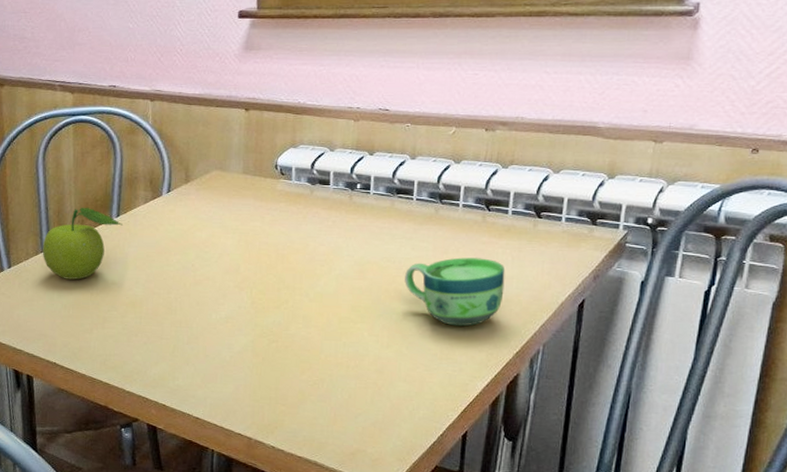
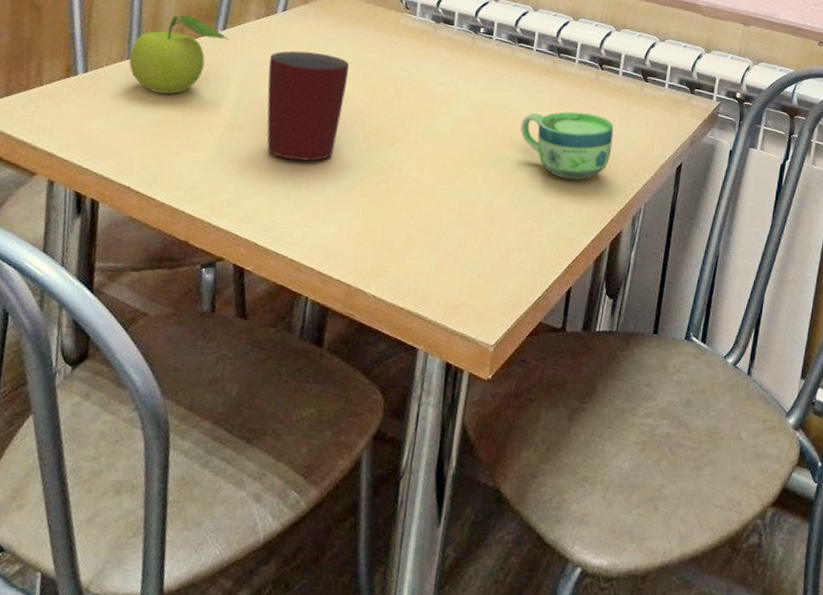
mug: none [159,227,232,328] -> present [267,50,349,161]

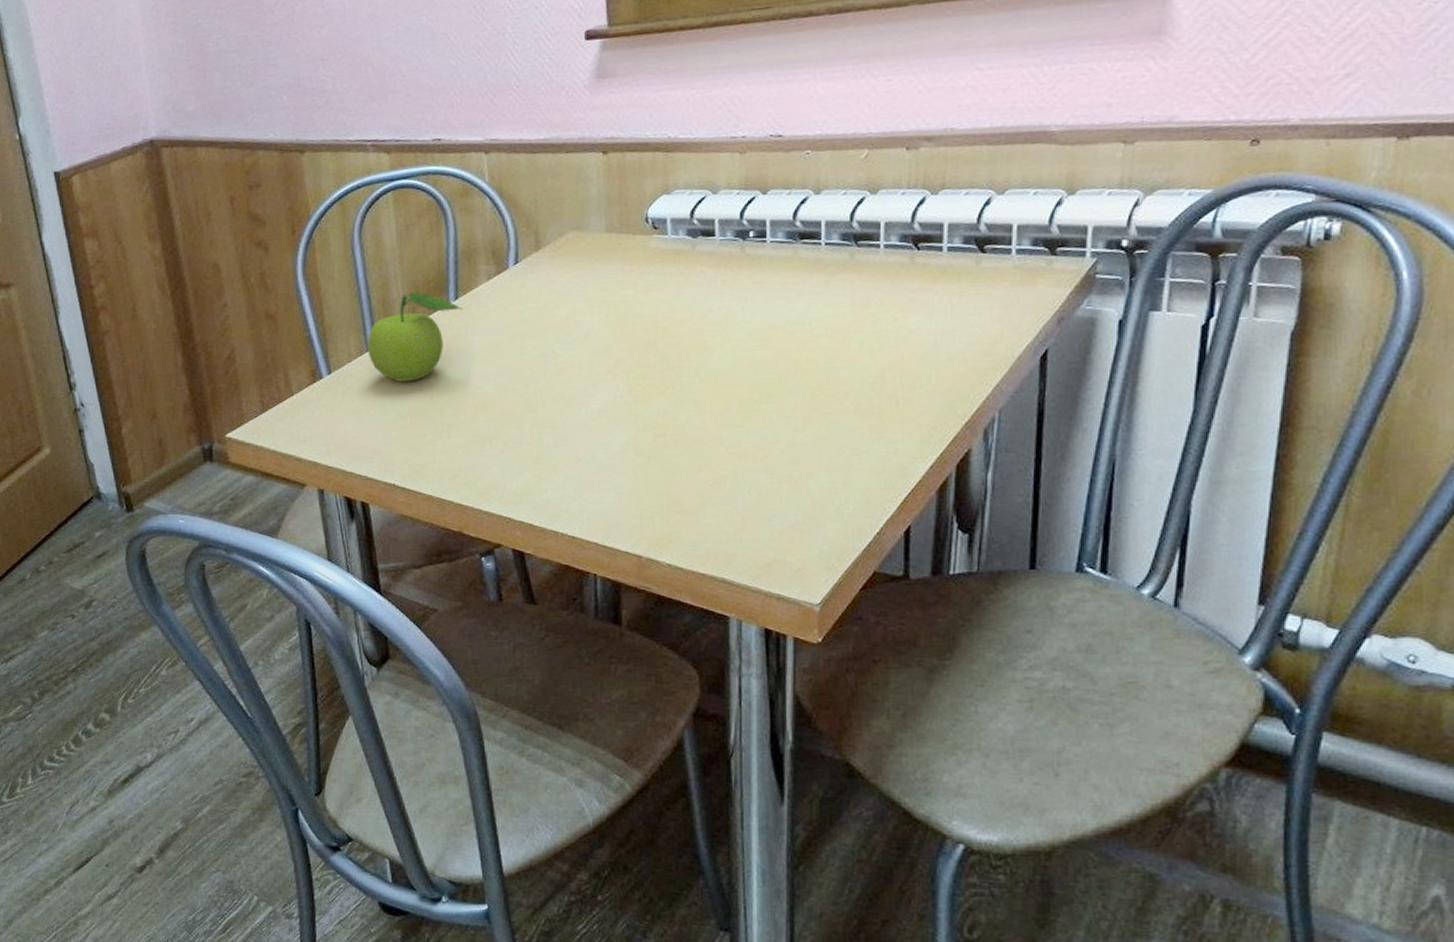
mug: present [267,50,349,161] -> none [509,303,600,428]
cup: present [520,111,614,180] -> none [818,309,944,397]

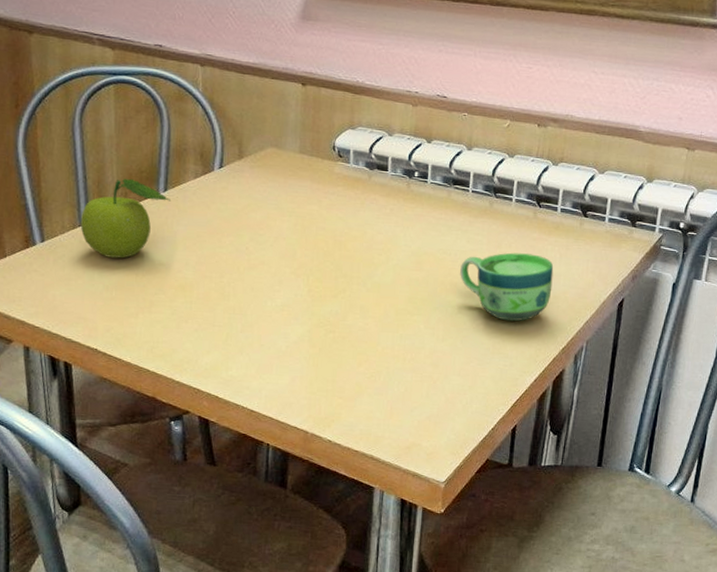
cup: none [818,309,944,397] -> present [460,252,554,322]

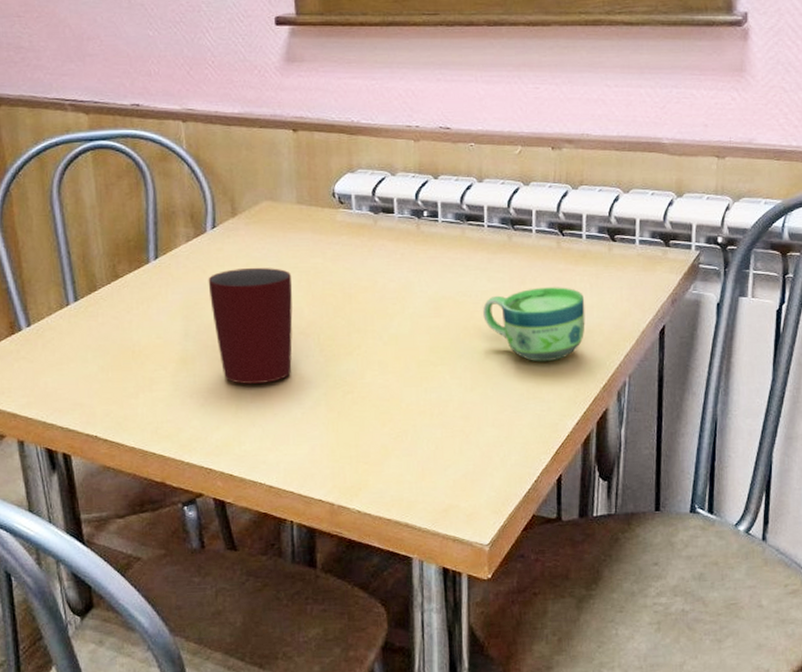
fruit: present [80,178,171,259] -> none [67,249,163,336]
mug: none [211,207,288,316] -> present [208,267,293,384]

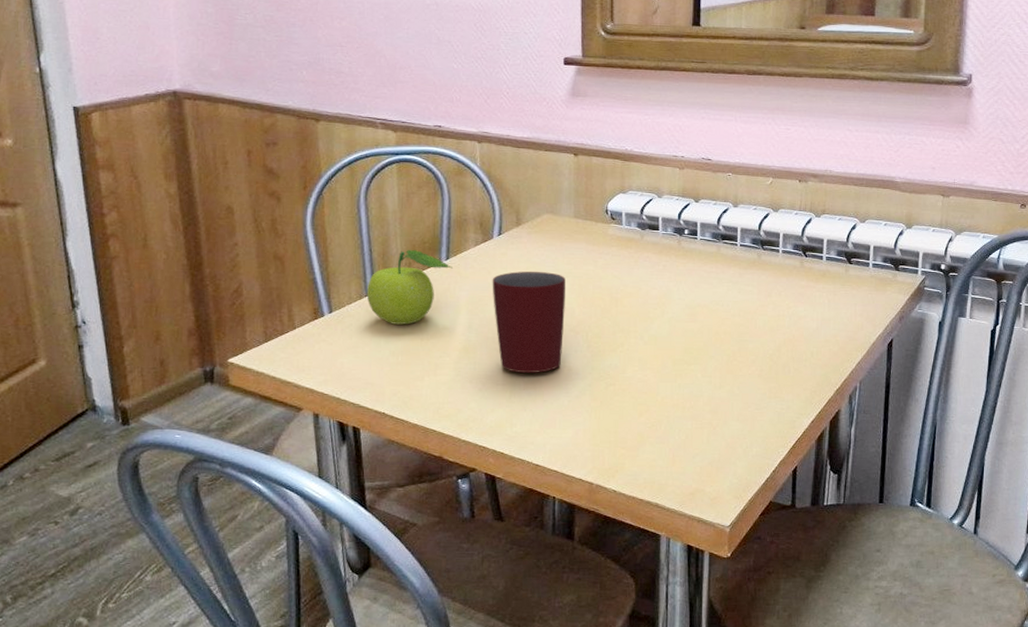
fruit: none [67,249,163,336] -> present [366,249,453,325]
cup: present [483,287,585,362] -> none [733,300,823,366]

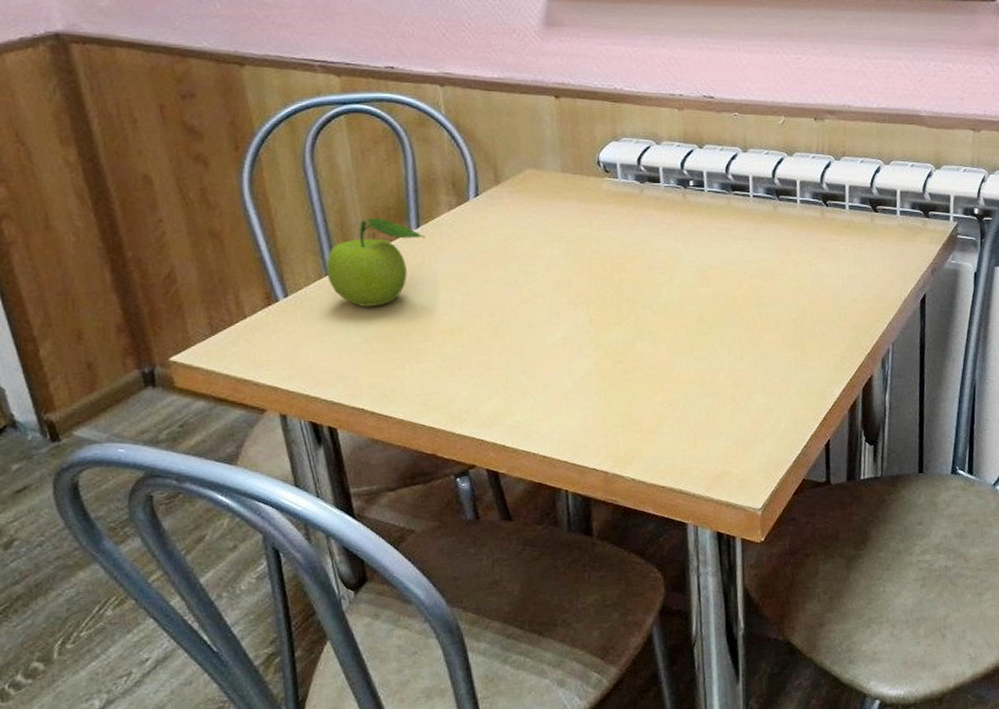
mug: present [492,271,565,373] -> none [473,236,562,355]

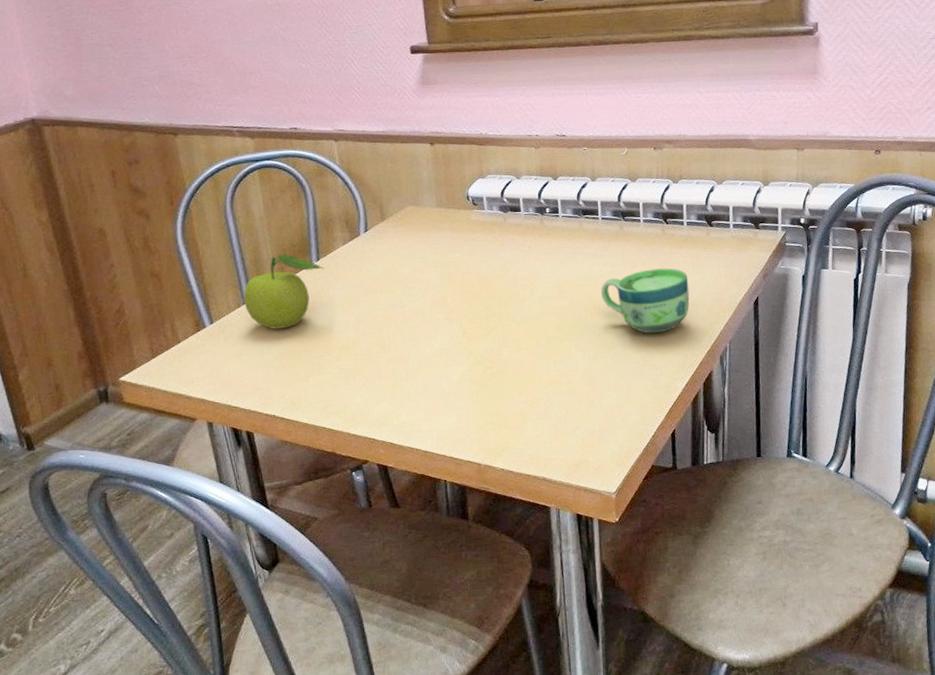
cup: none [750,257,850,331] -> present [601,268,690,334]

